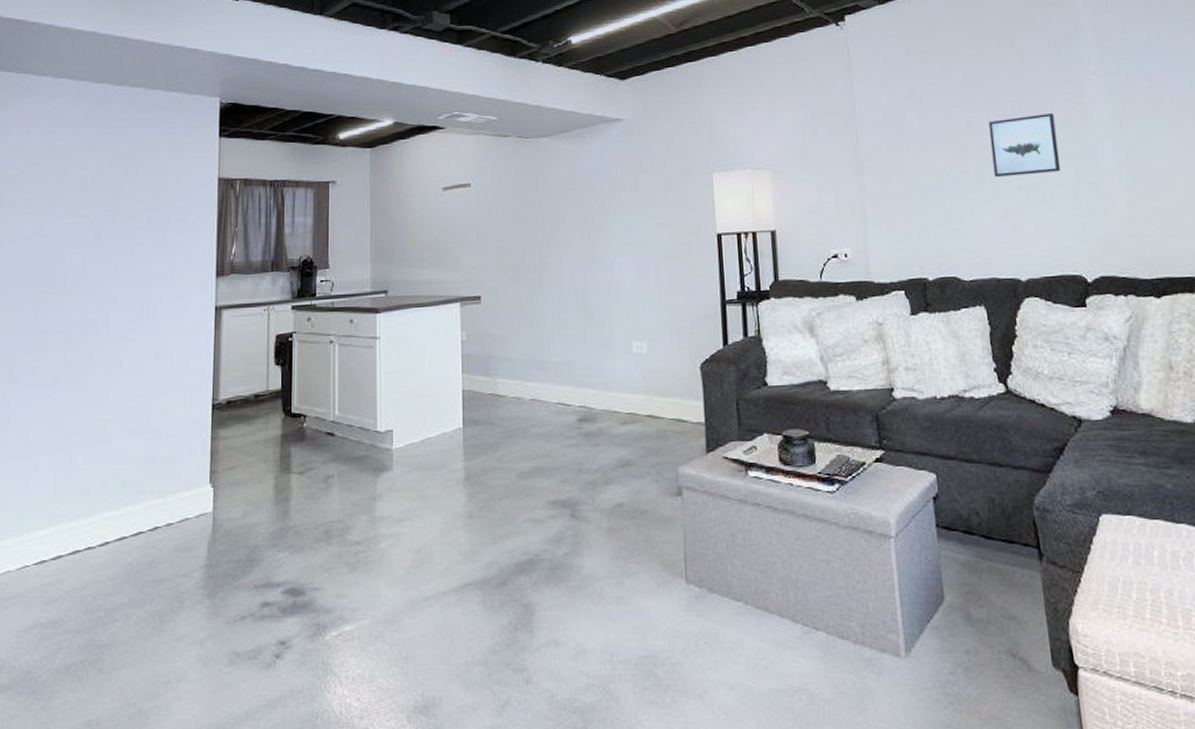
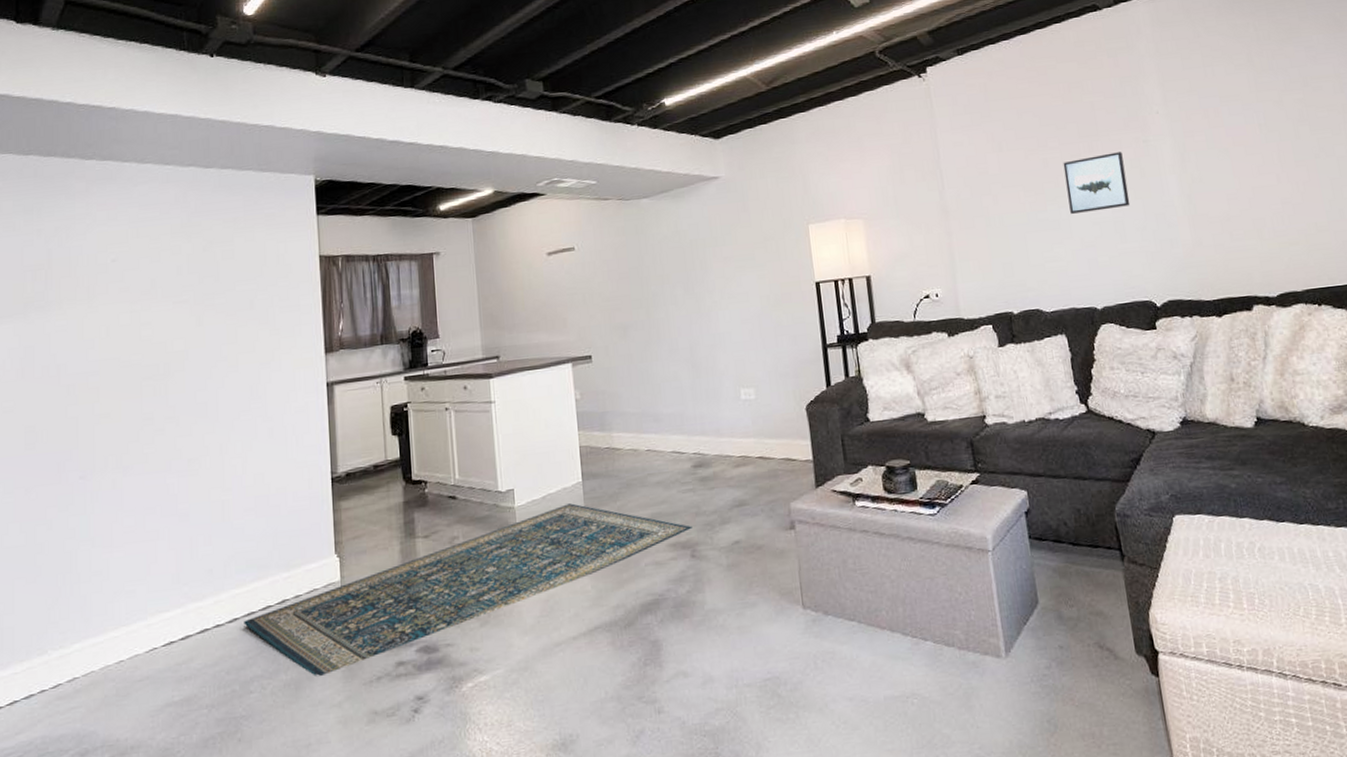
rug: none [114,450,574,611] -> present [244,503,692,677]

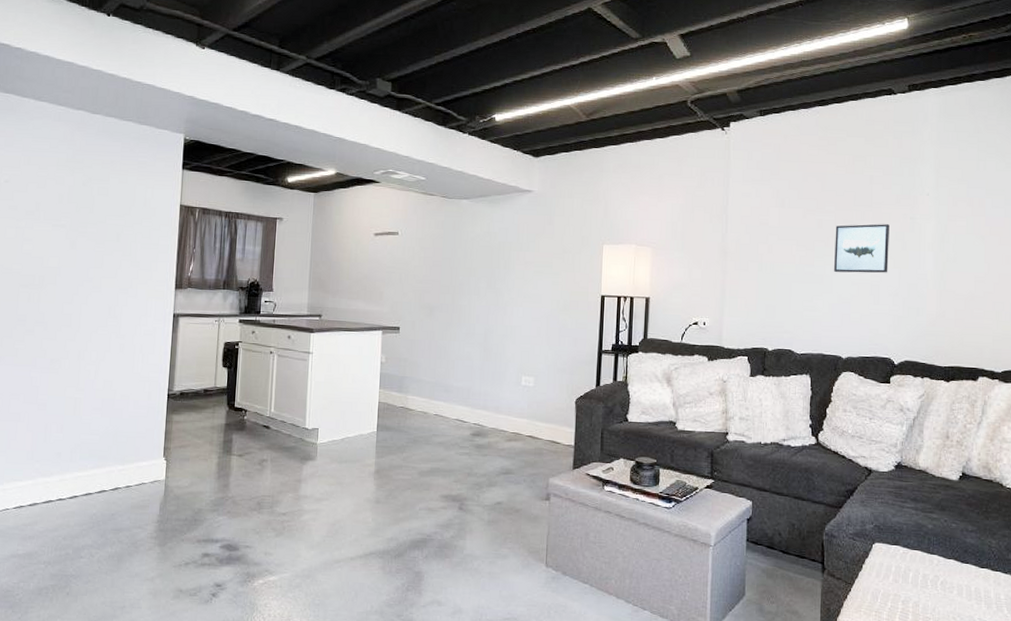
rug: present [244,503,692,677] -> none [82,448,464,555]

